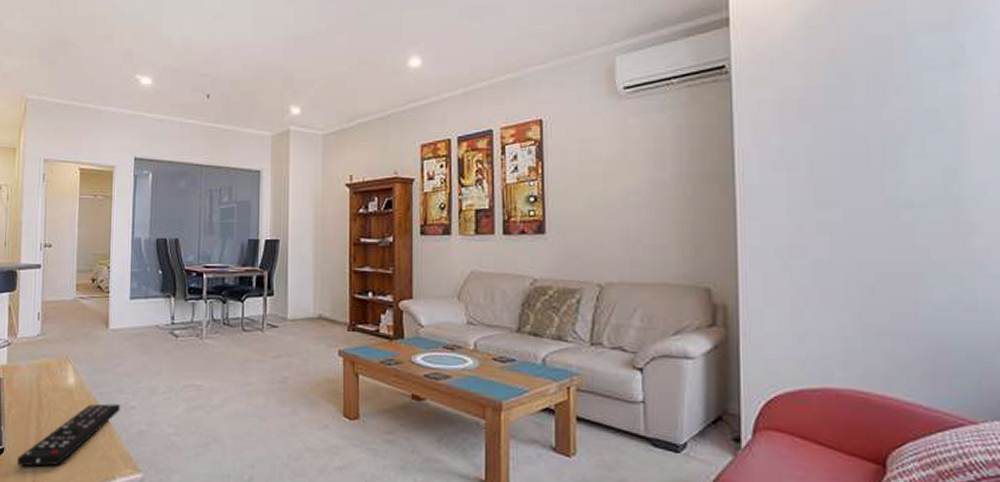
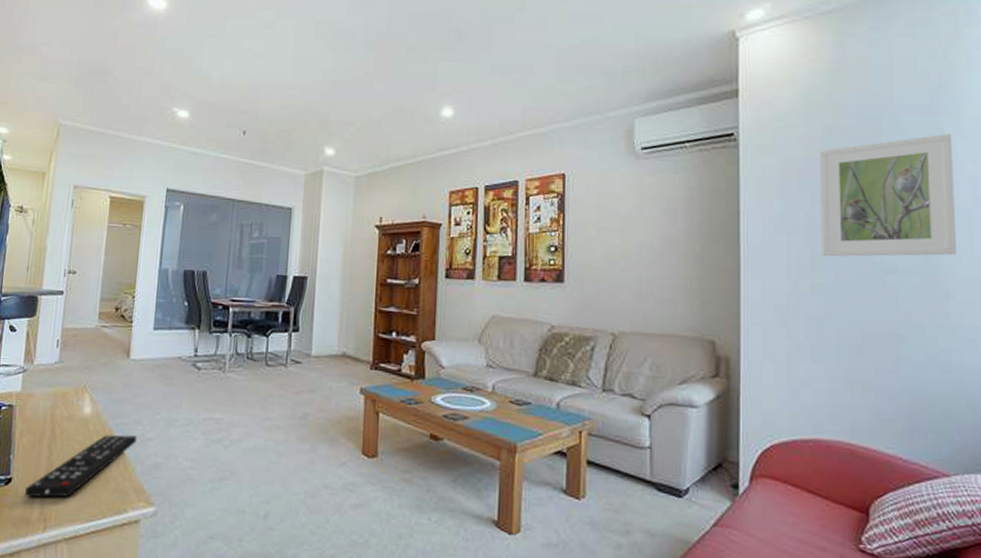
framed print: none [822,52,981,193] -> present [820,134,956,257]

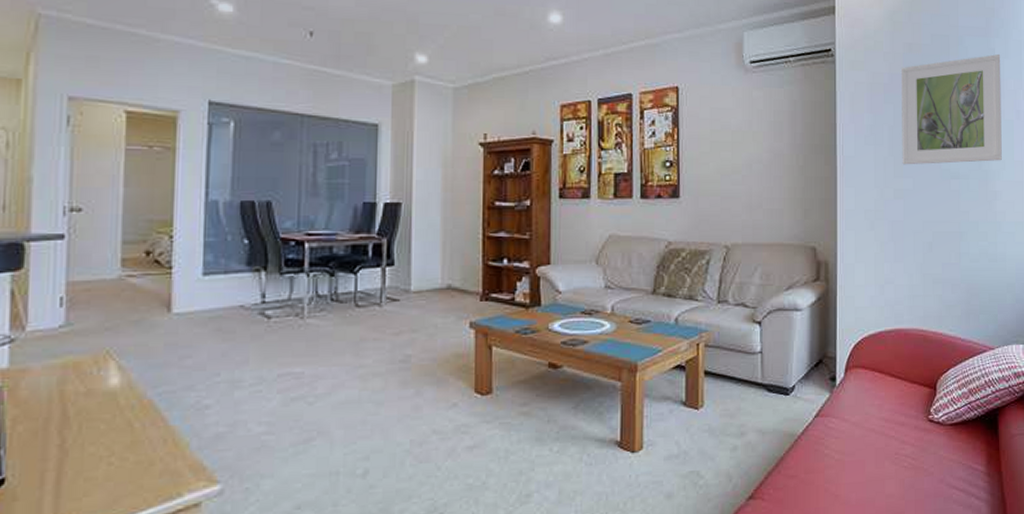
remote control: present [25,435,138,498] -> none [28,405,191,499]

